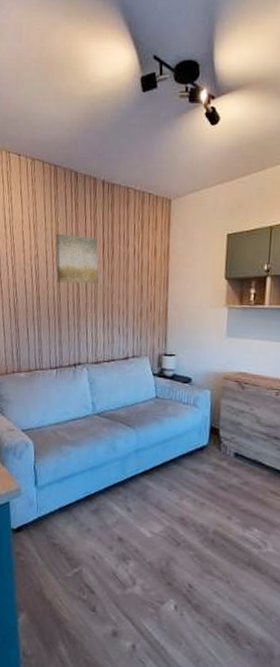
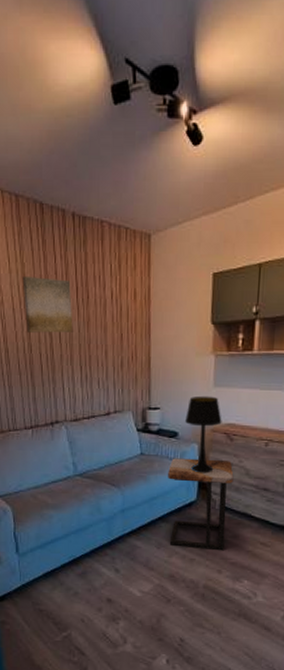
side table: none [180,402,245,497] -> present [168,458,234,551]
table lamp: none [199,345,234,419] -> present [185,395,222,473]

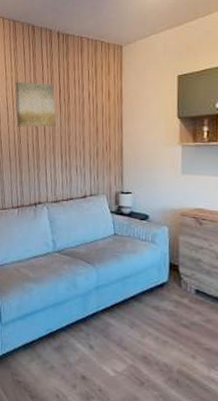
side table: present [168,458,234,551] -> none [140,239,204,335]
table lamp: present [185,395,222,473] -> none [155,182,191,256]

